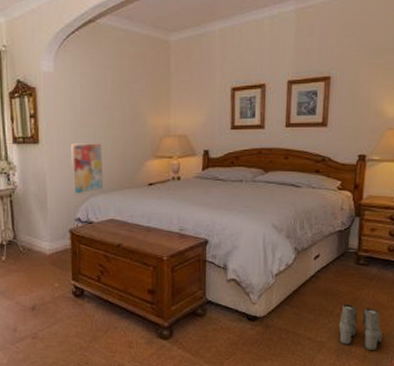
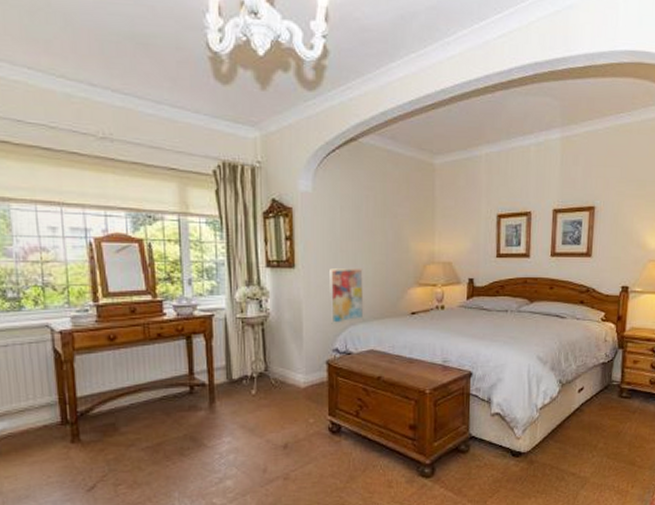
boots: present [339,304,383,351] -> none [602,438,644,486]

